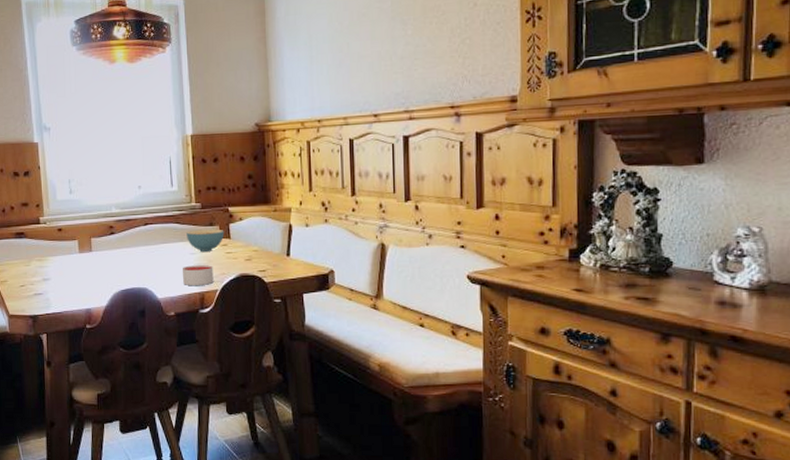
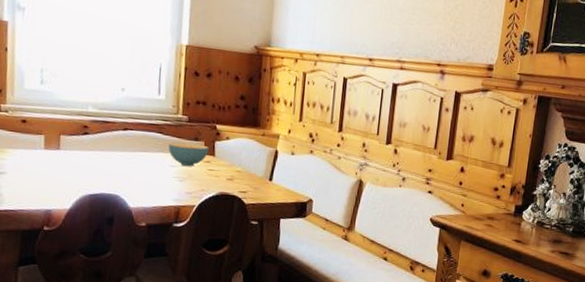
candle: present [182,265,214,285] -> none [159,177,193,200]

